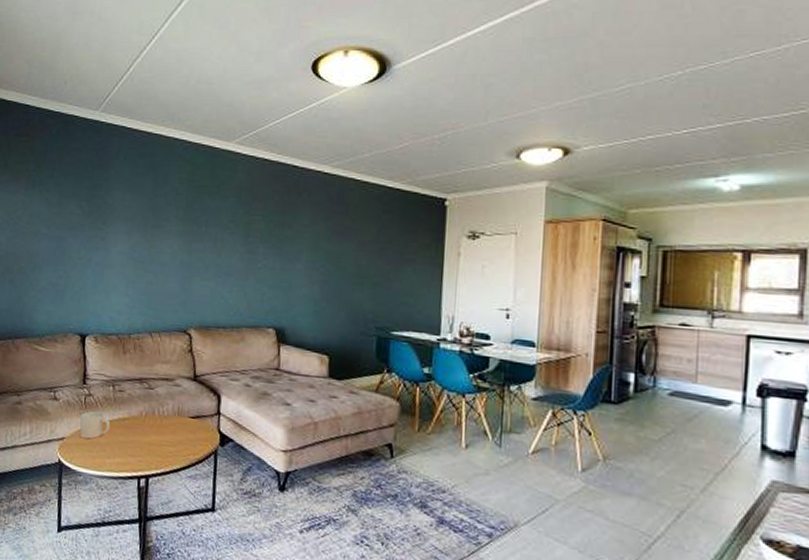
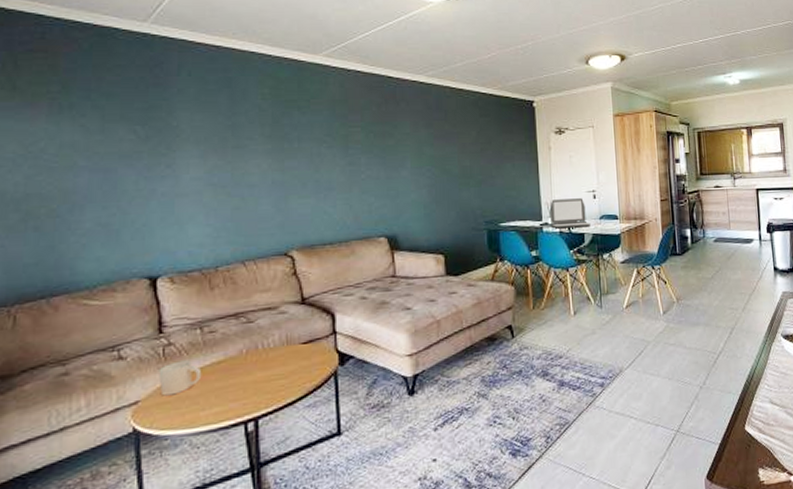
laptop: none [450,313,499,351] -> present [550,198,591,229]

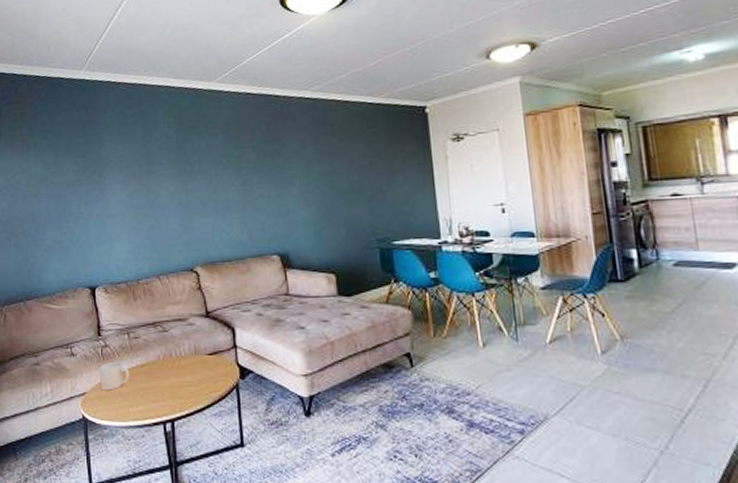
laptop: present [550,198,591,229] -> none [449,213,500,248]

